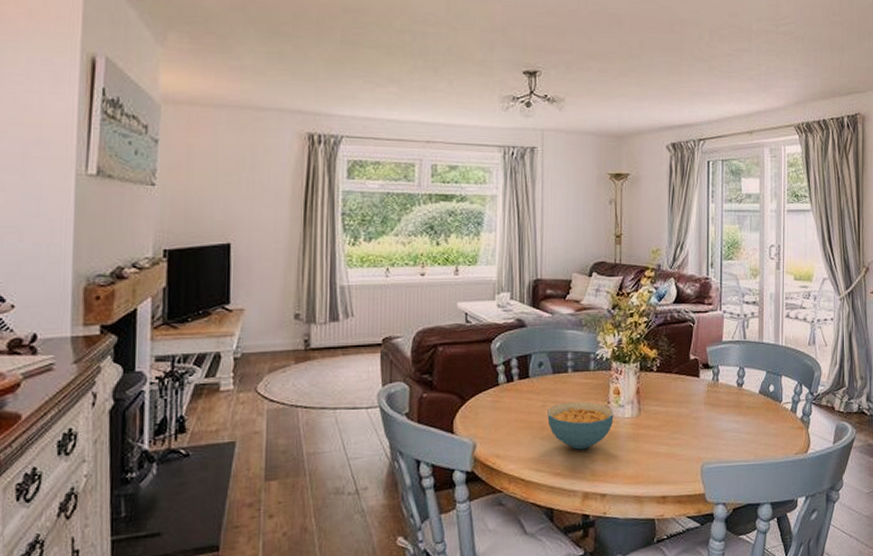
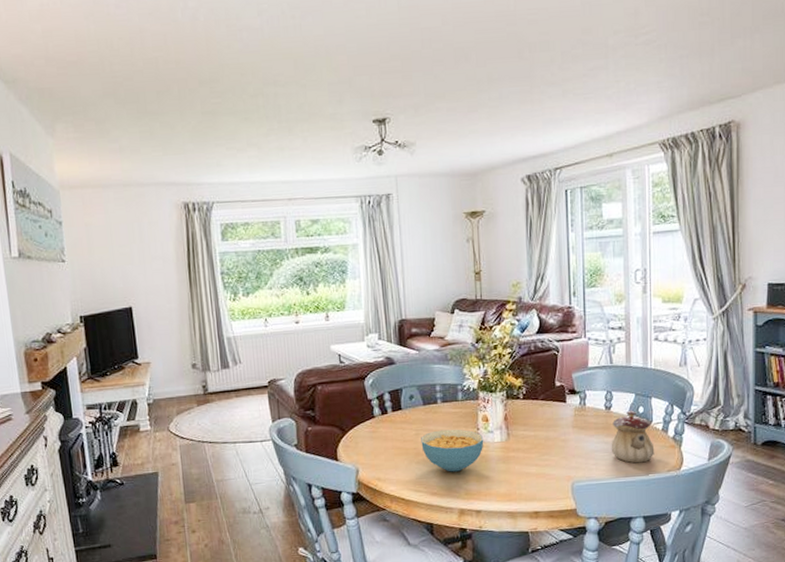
teapot: none [741,388,783,445] -> present [611,410,655,463]

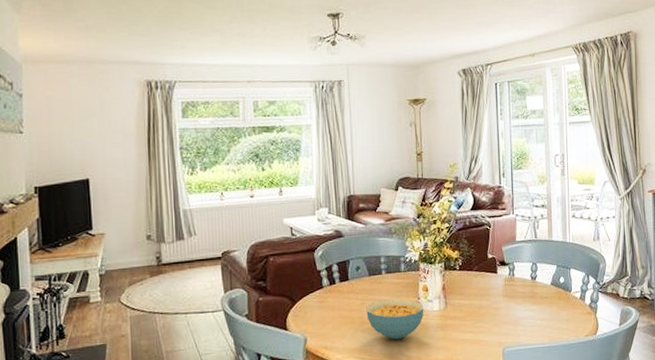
teapot: present [611,410,655,463] -> none [536,280,574,329]

